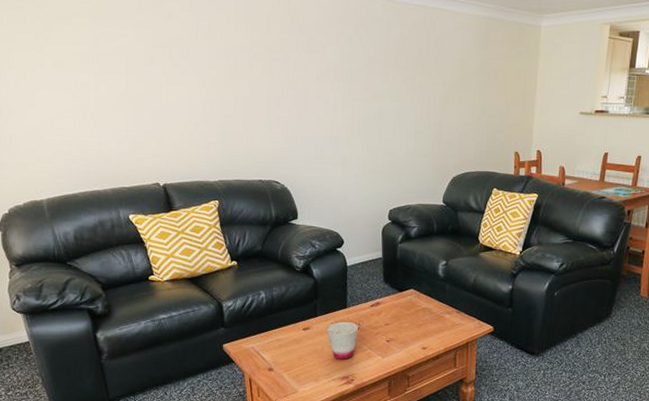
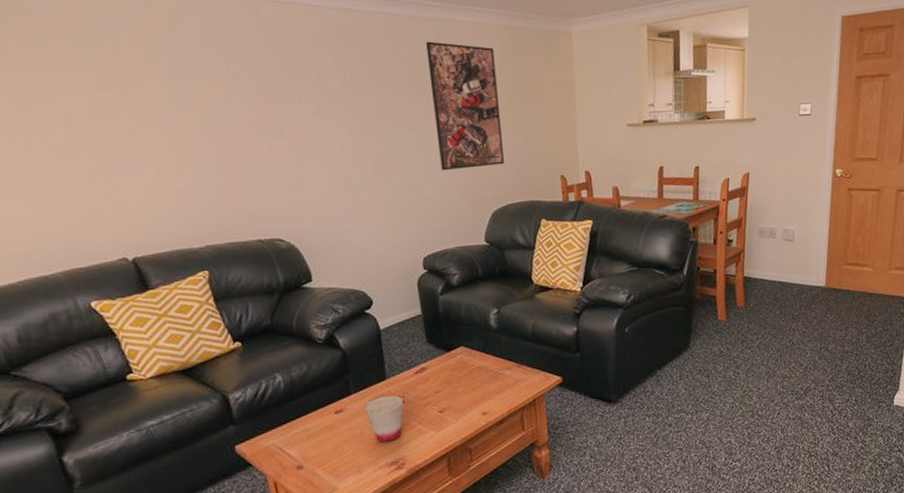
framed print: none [413,25,471,138] -> present [425,41,504,171]

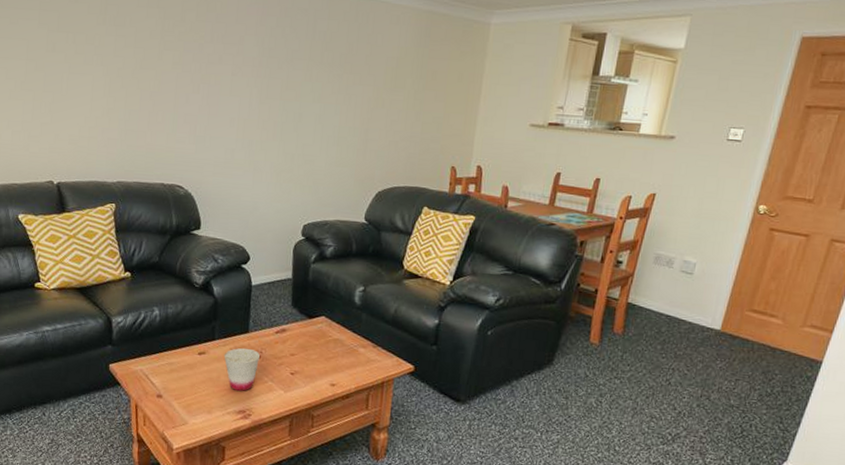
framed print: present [425,41,504,171] -> none [336,18,408,147]

